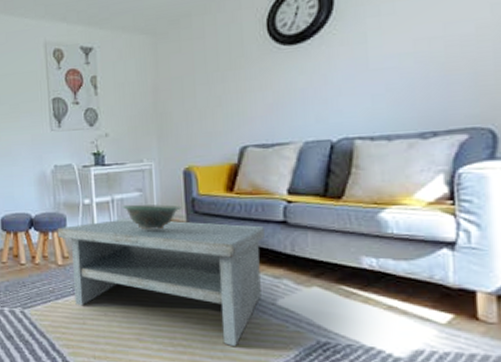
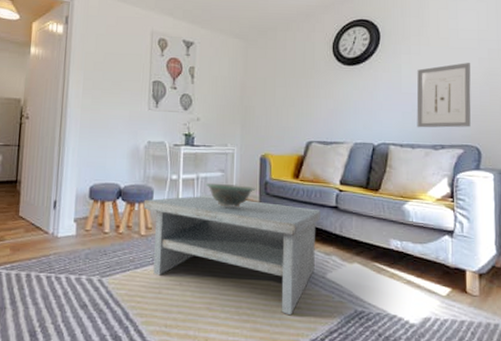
wall art: none [391,13,479,113] -> present [416,63,471,128]

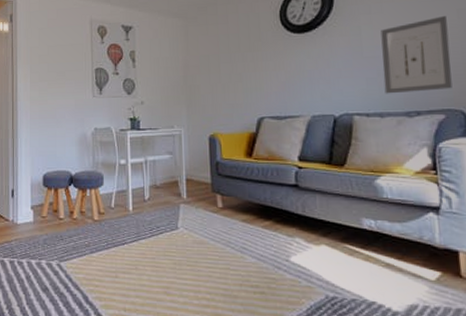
coffee table: present [143,195,320,316] -> none [94,178,279,301]
decorative bowl: present [205,183,256,208] -> none [154,166,207,190]

